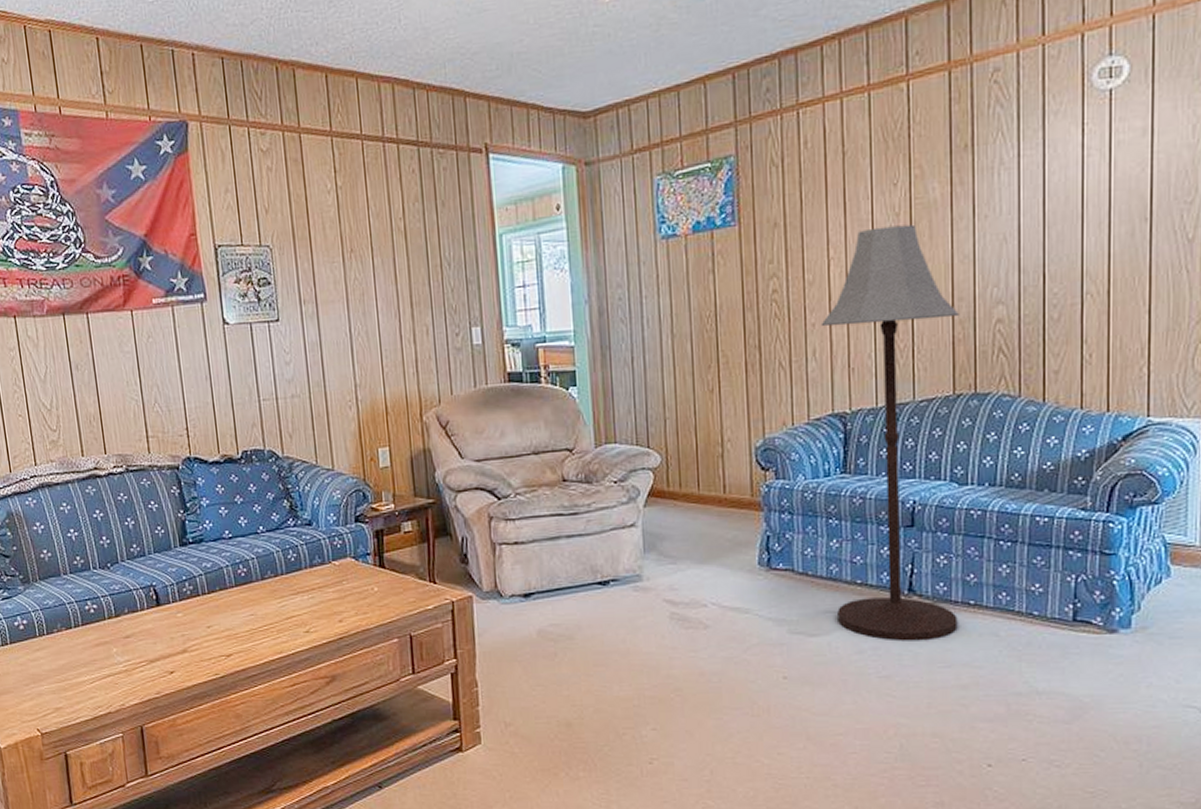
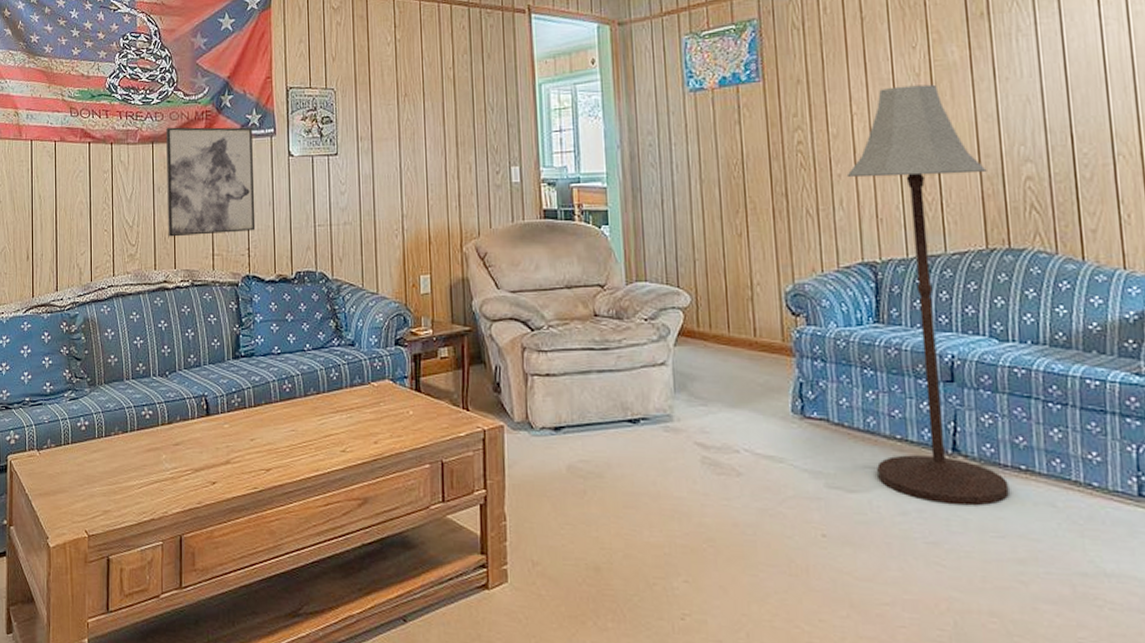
wall art: none [78,293,193,420] -> present [166,127,256,237]

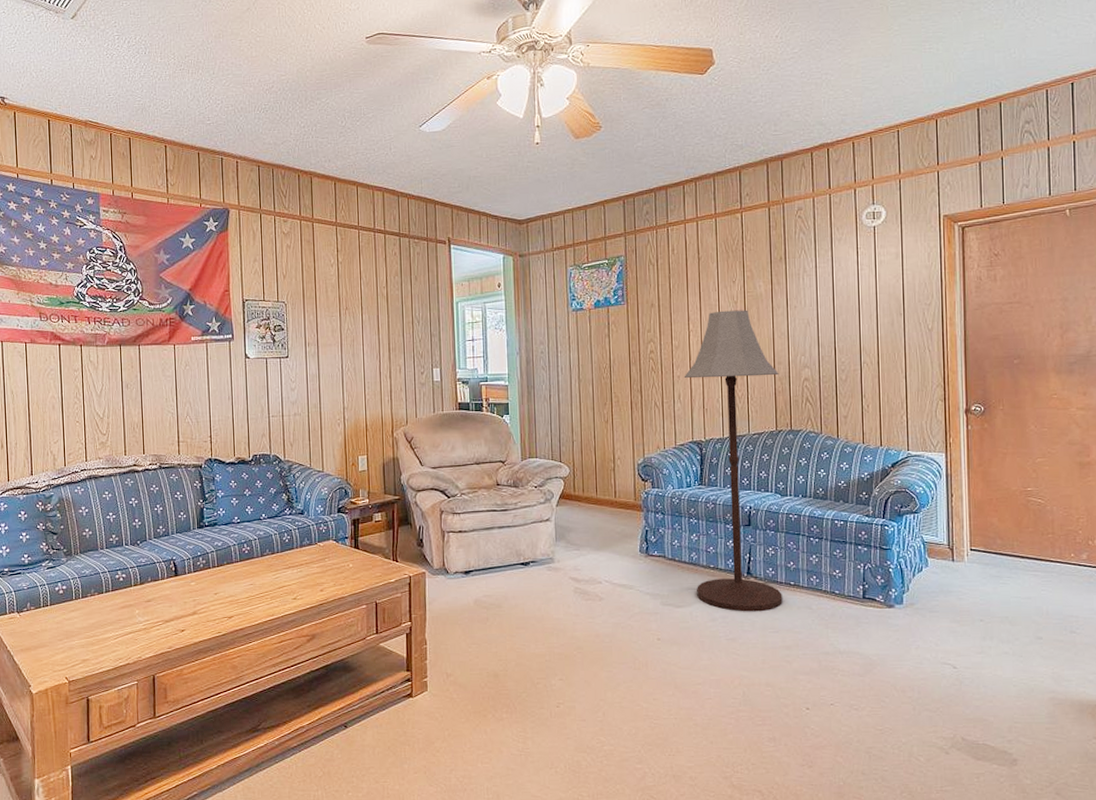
wall art: present [166,127,256,237] -> none [133,332,217,427]

